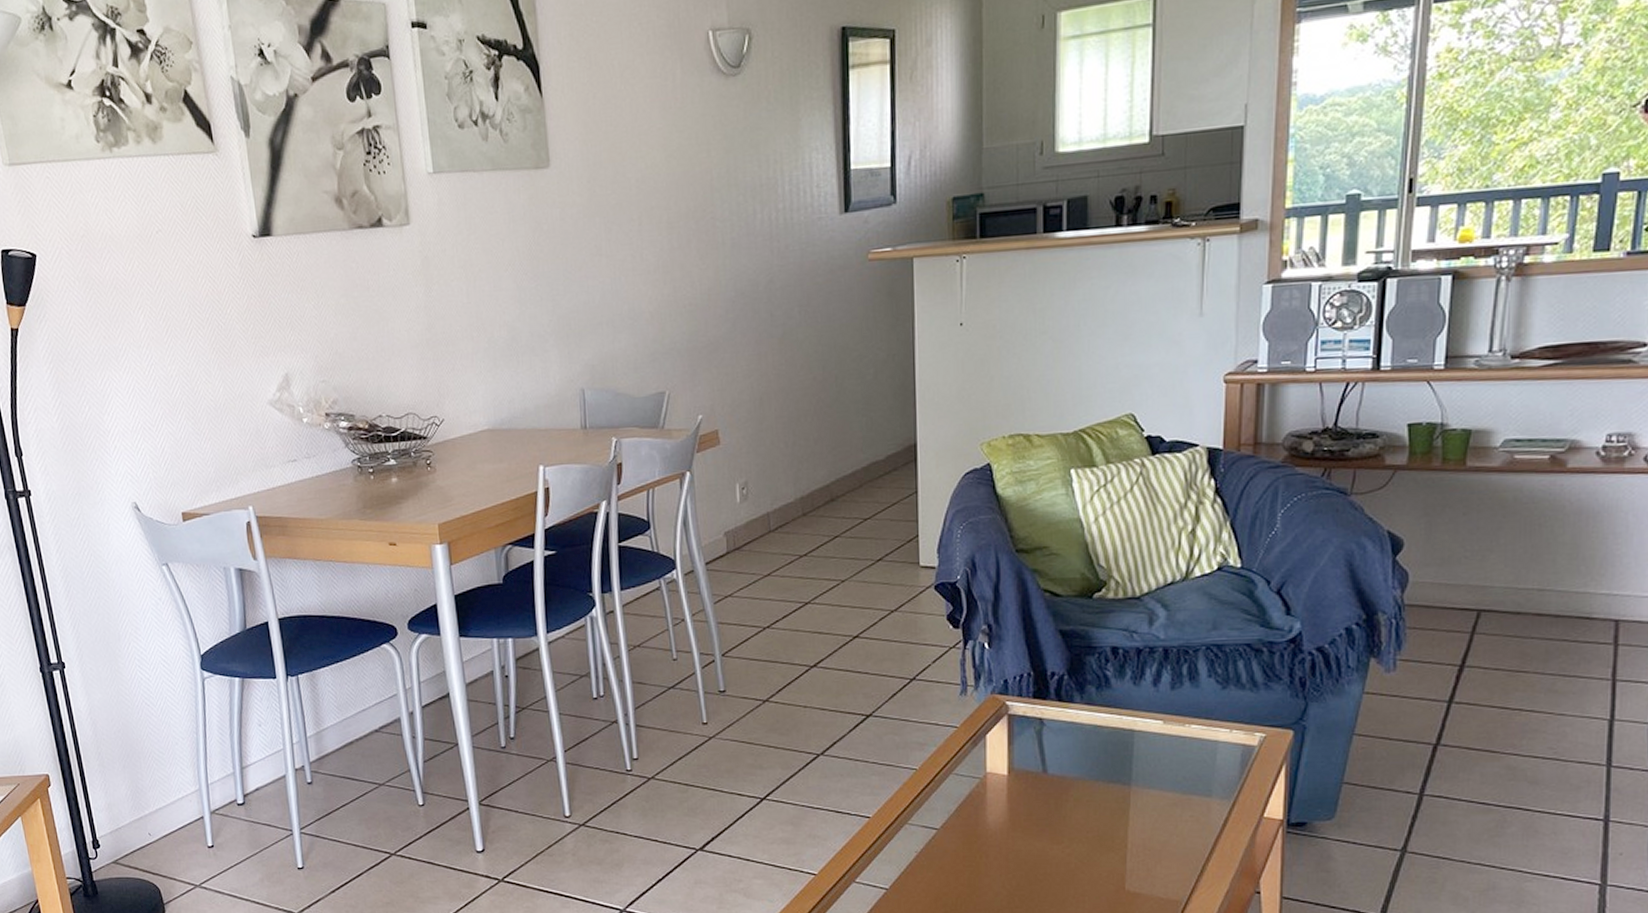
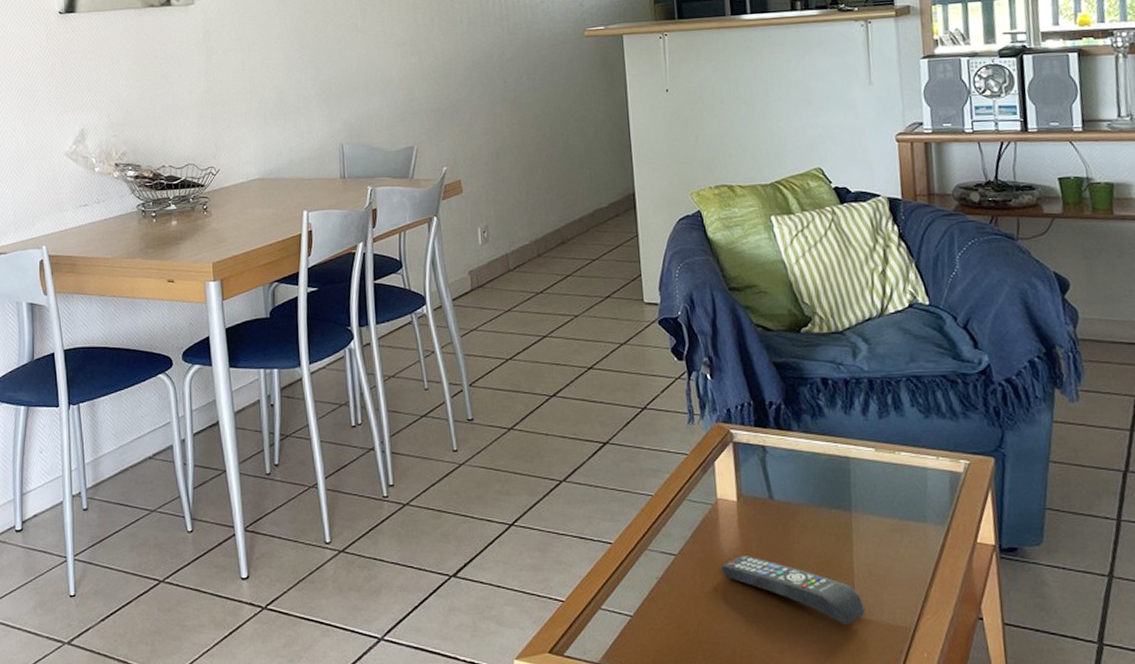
remote control: none [985,830,1135,898] -> present [721,556,865,625]

